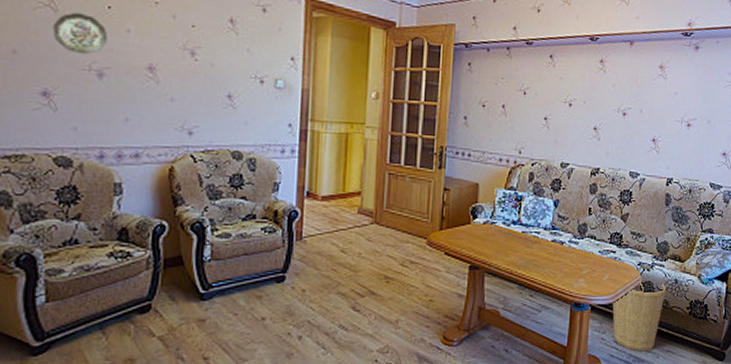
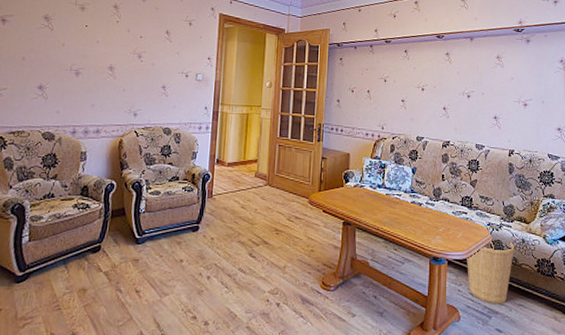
decorative plate: present [52,12,108,55] -> none [49,30,84,60]

